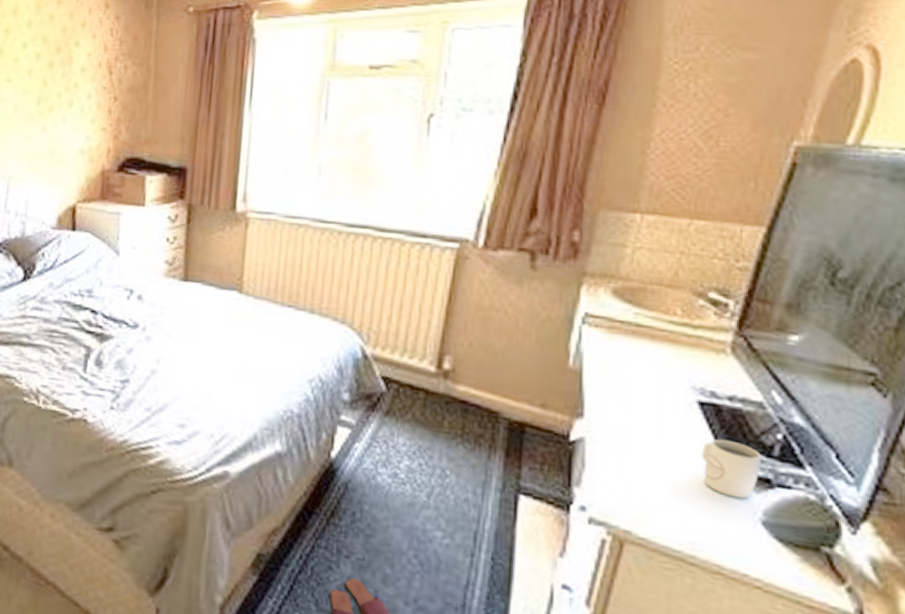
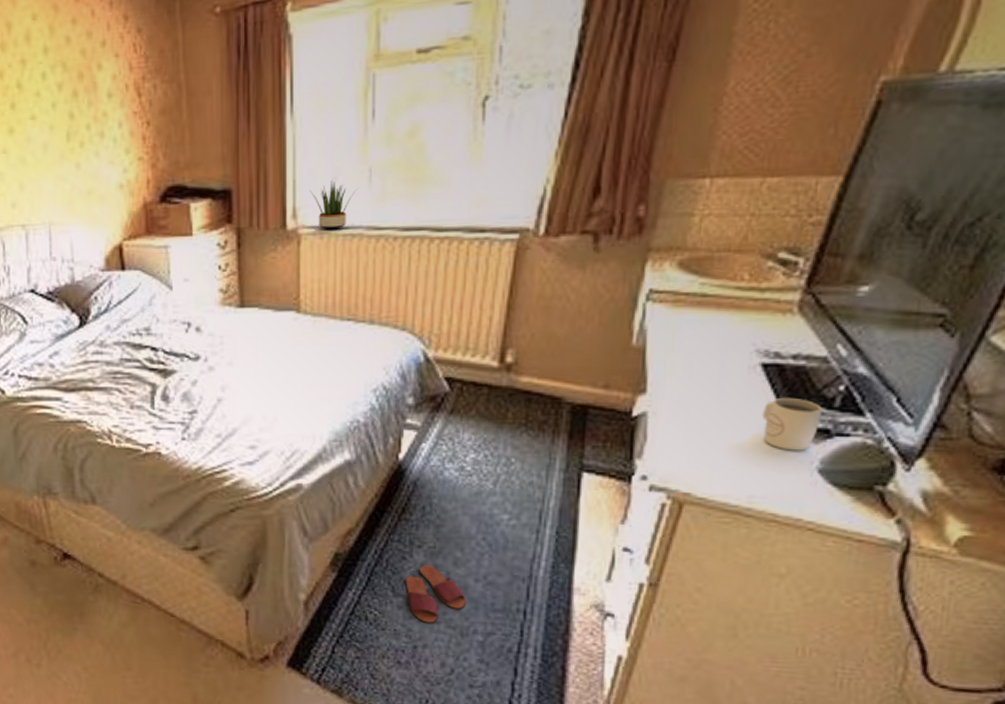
potted plant: none [261,171,306,218] -> present [309,180,357,230]

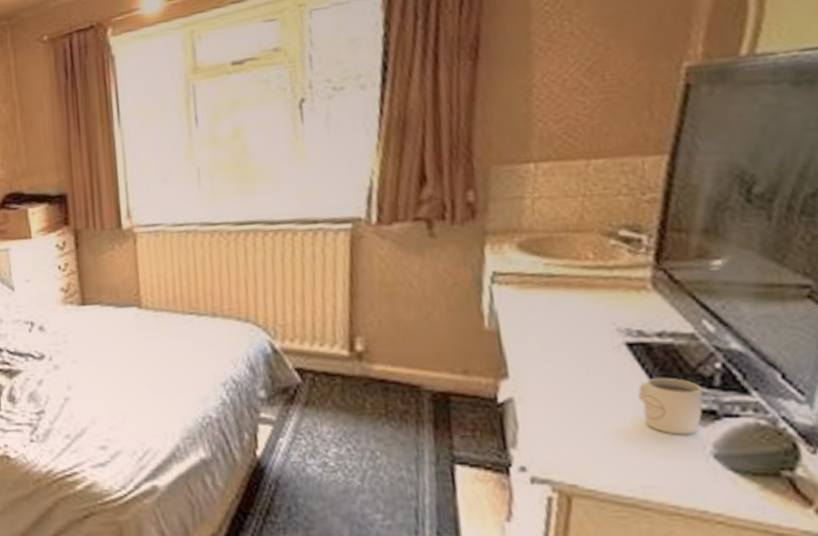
potted plant: present [309,180,357,230] -> none [141,181,187,228]

